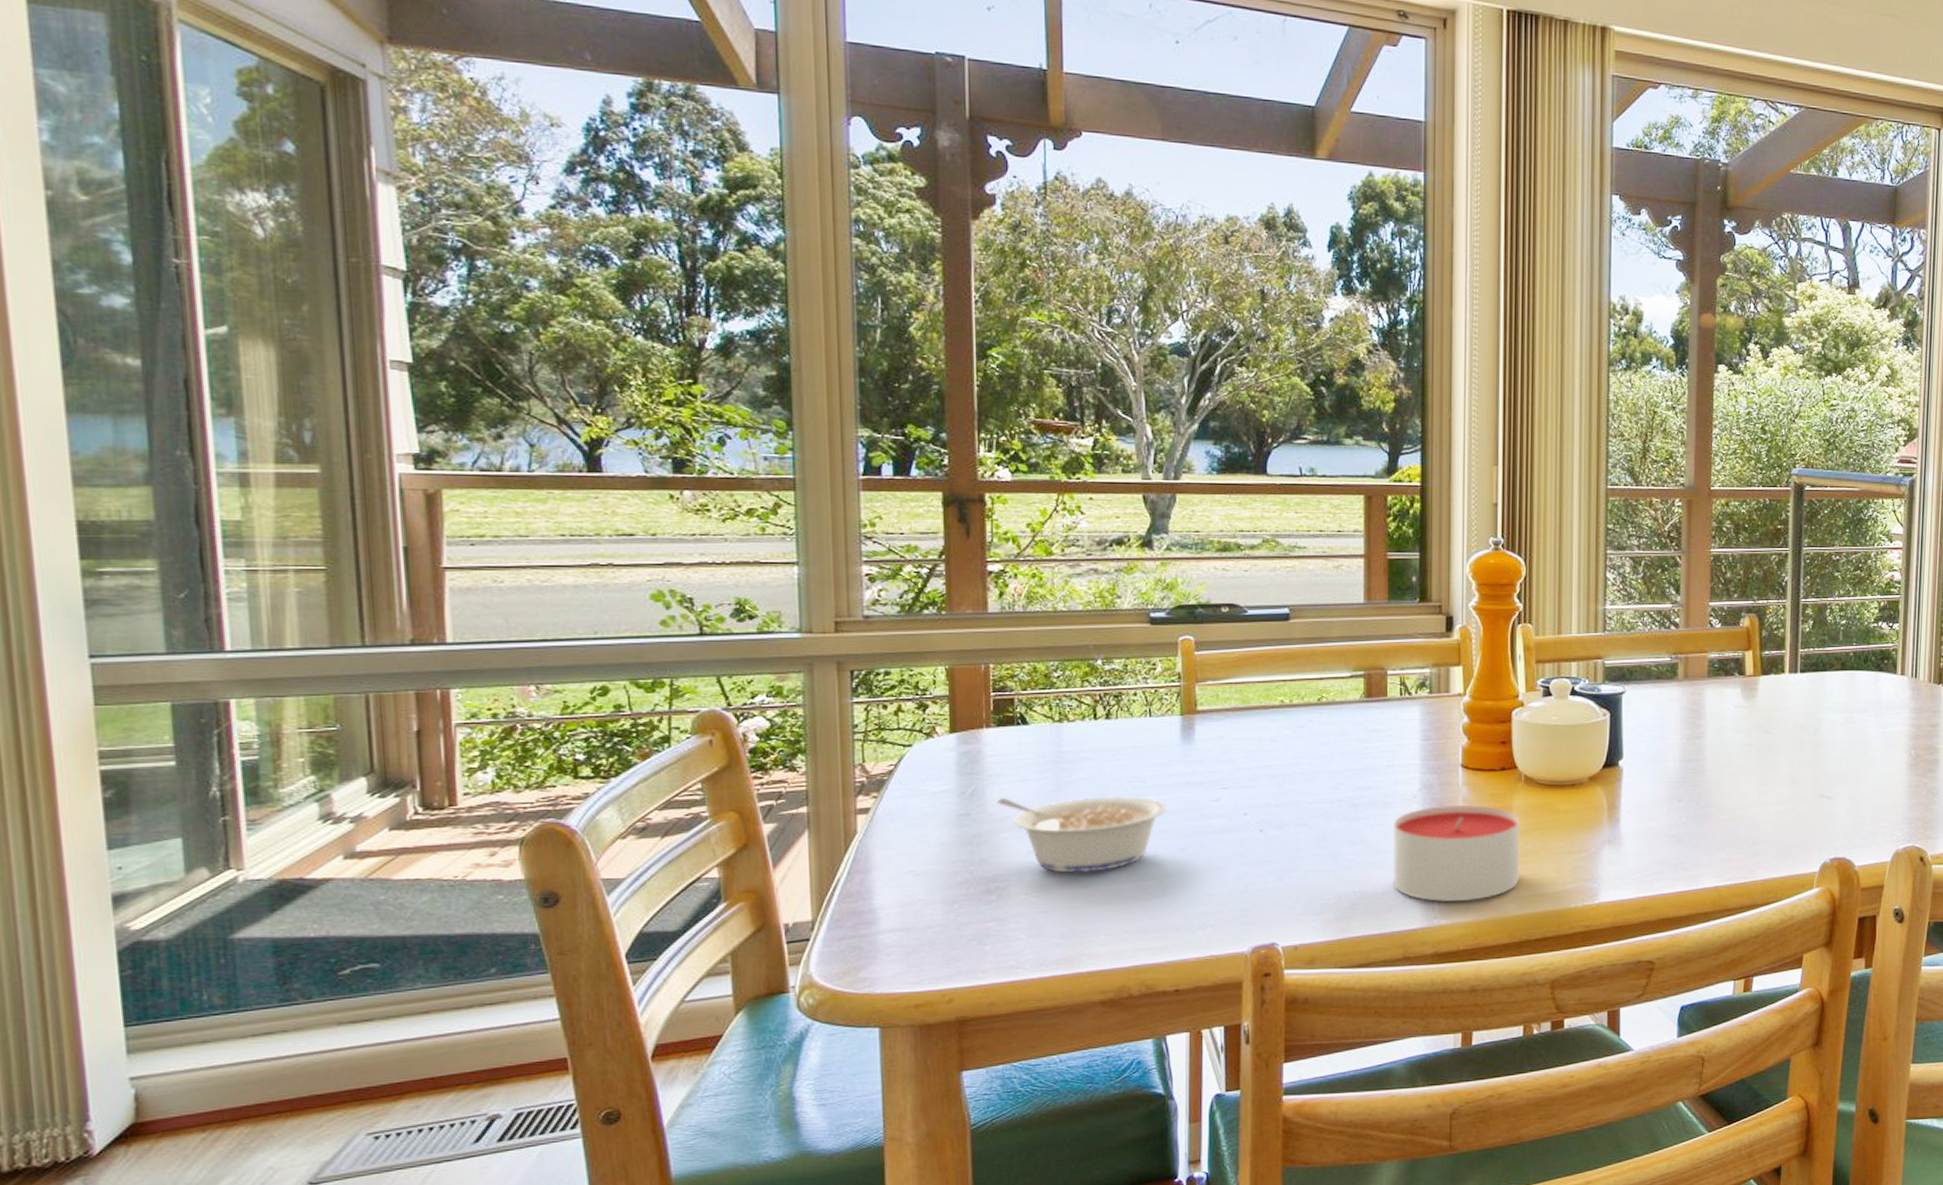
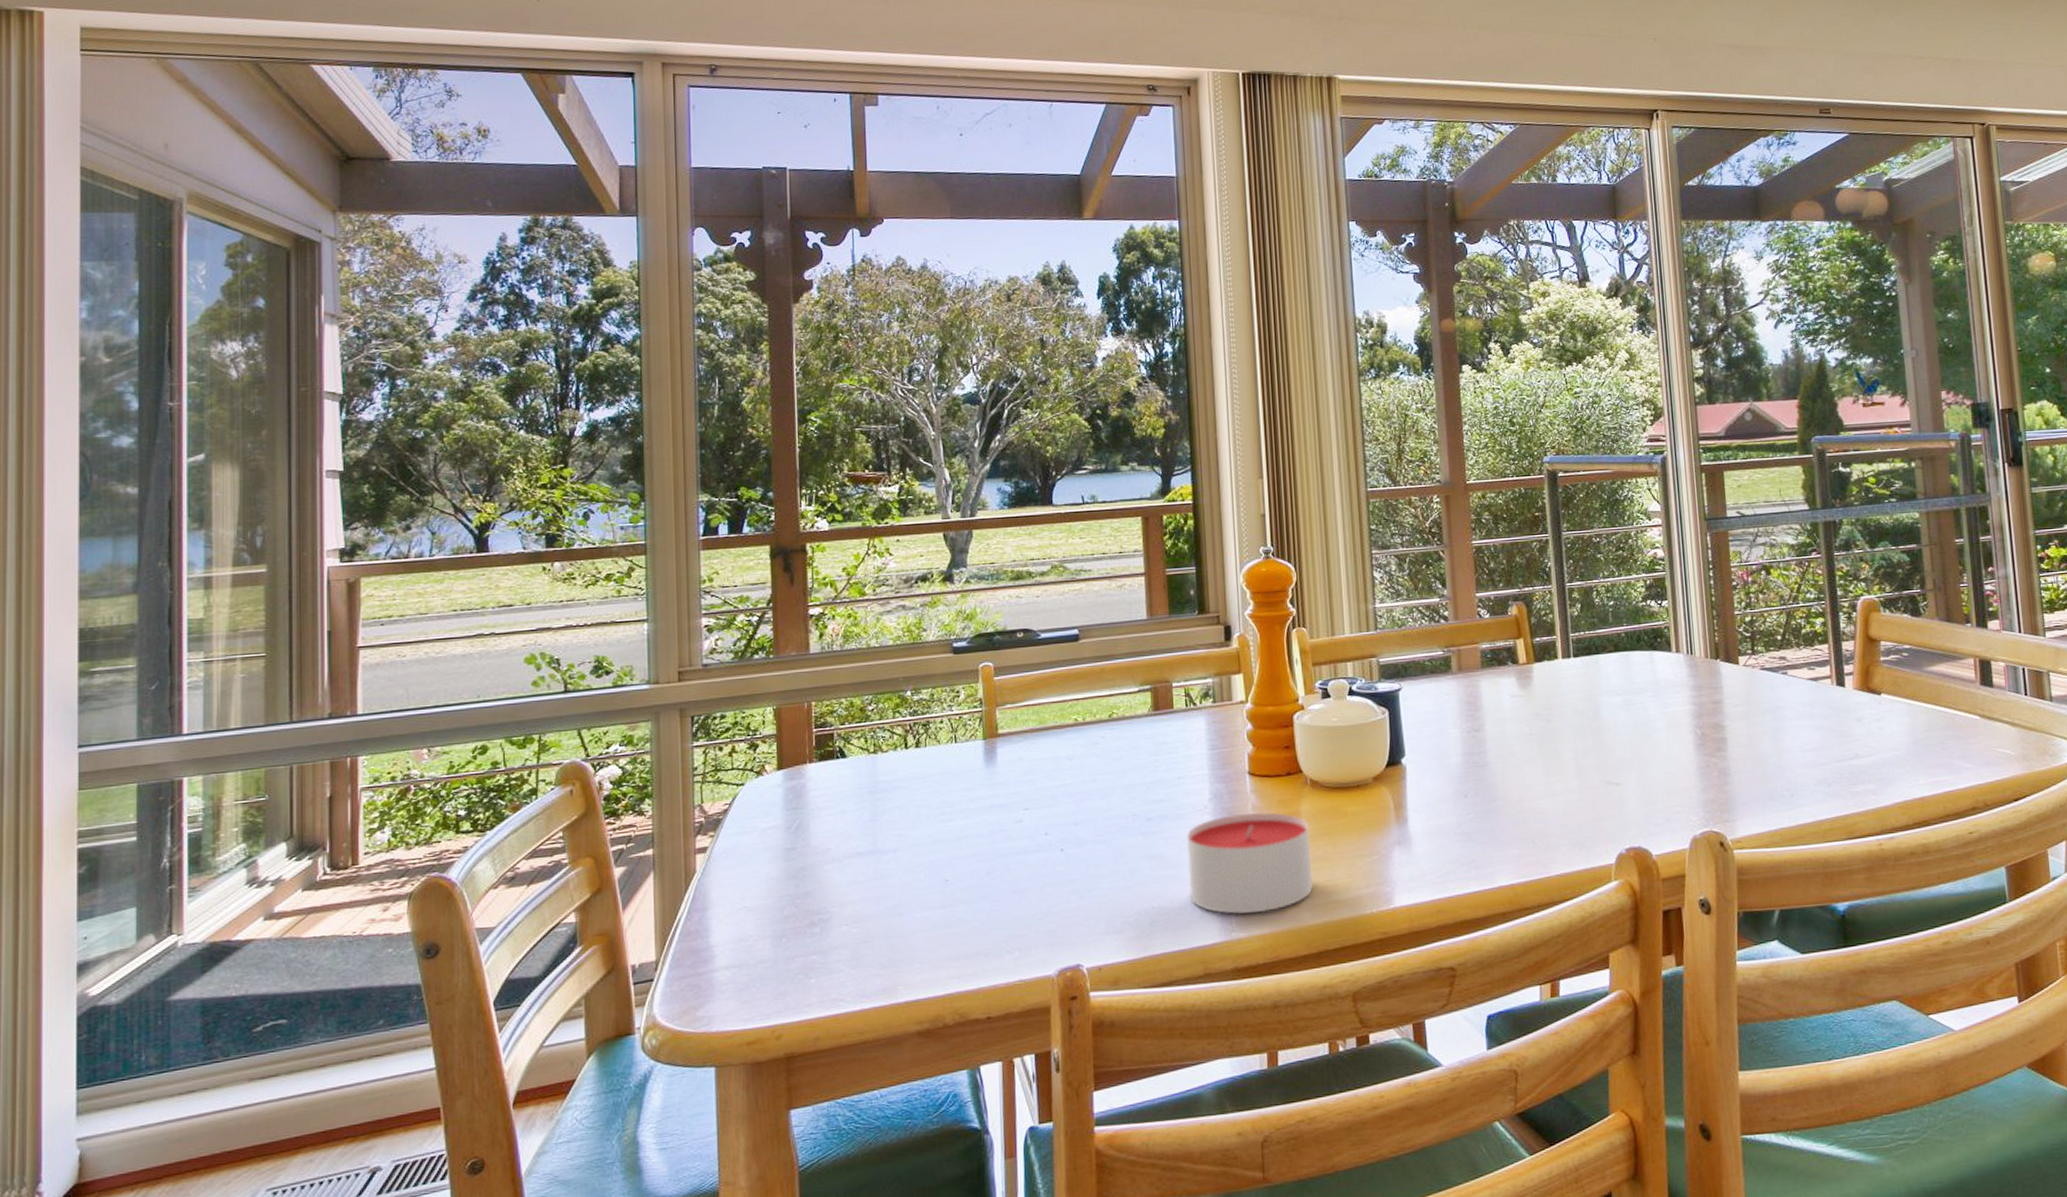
legume: present [997,796,1167,873] -> none [819,822,973,903]

